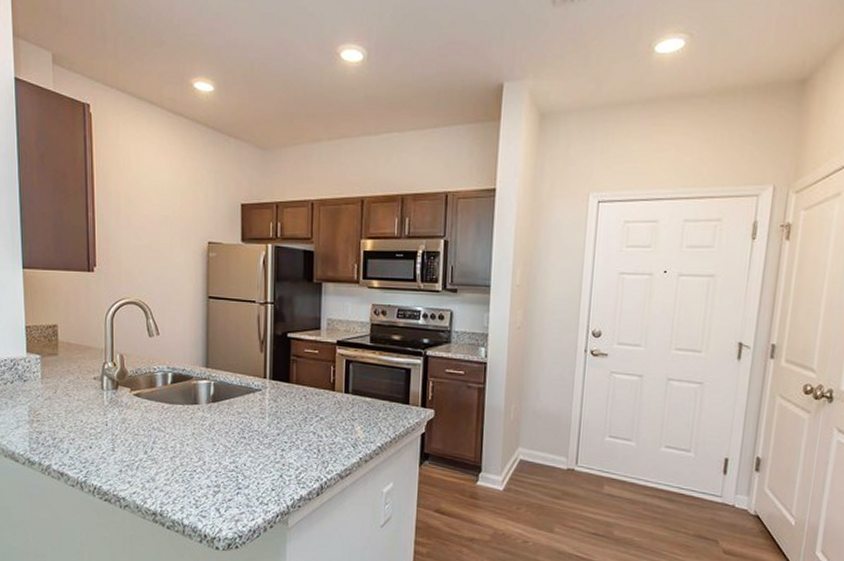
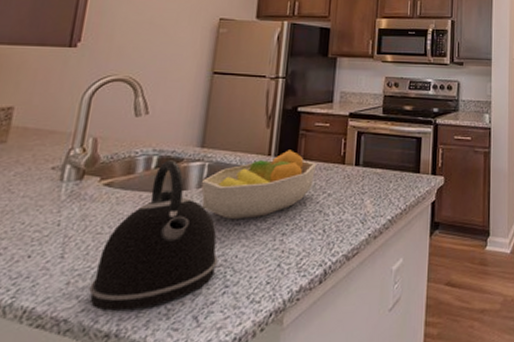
kettle: none [136,377,230,498] -> present [89,160,218,312]
fruit bowl: none [209,374,308,434] -> present [201,150,316,220]

